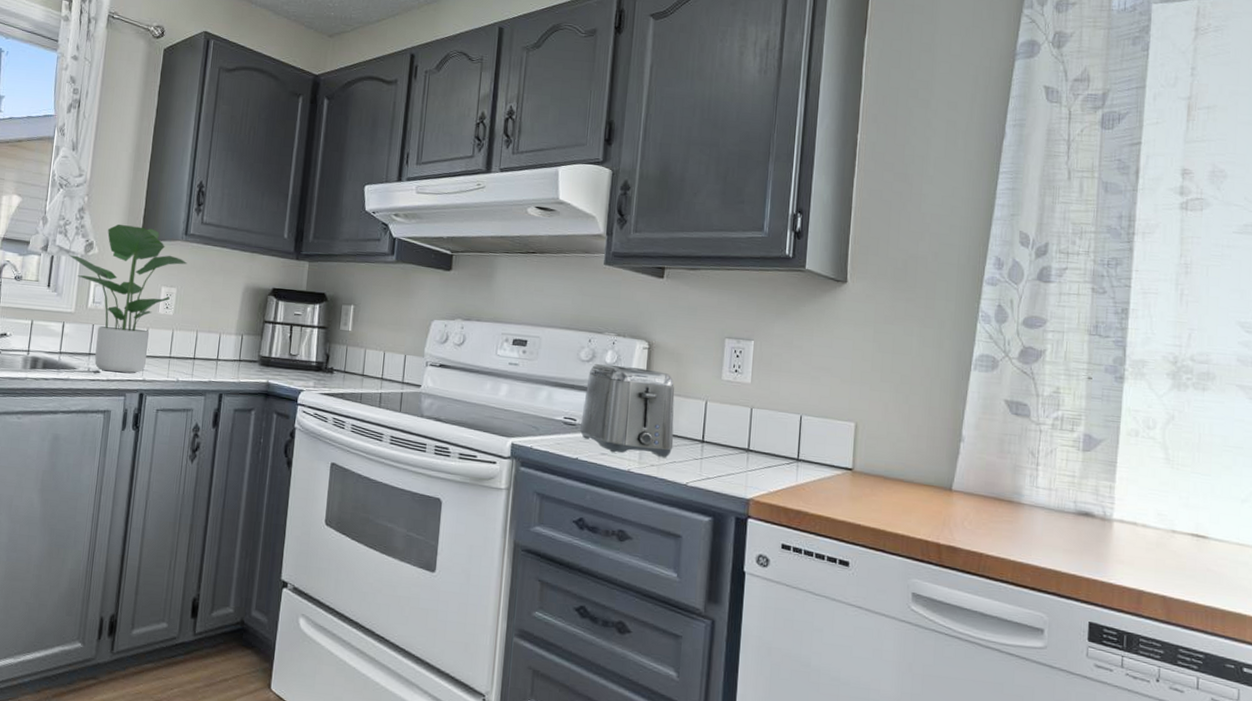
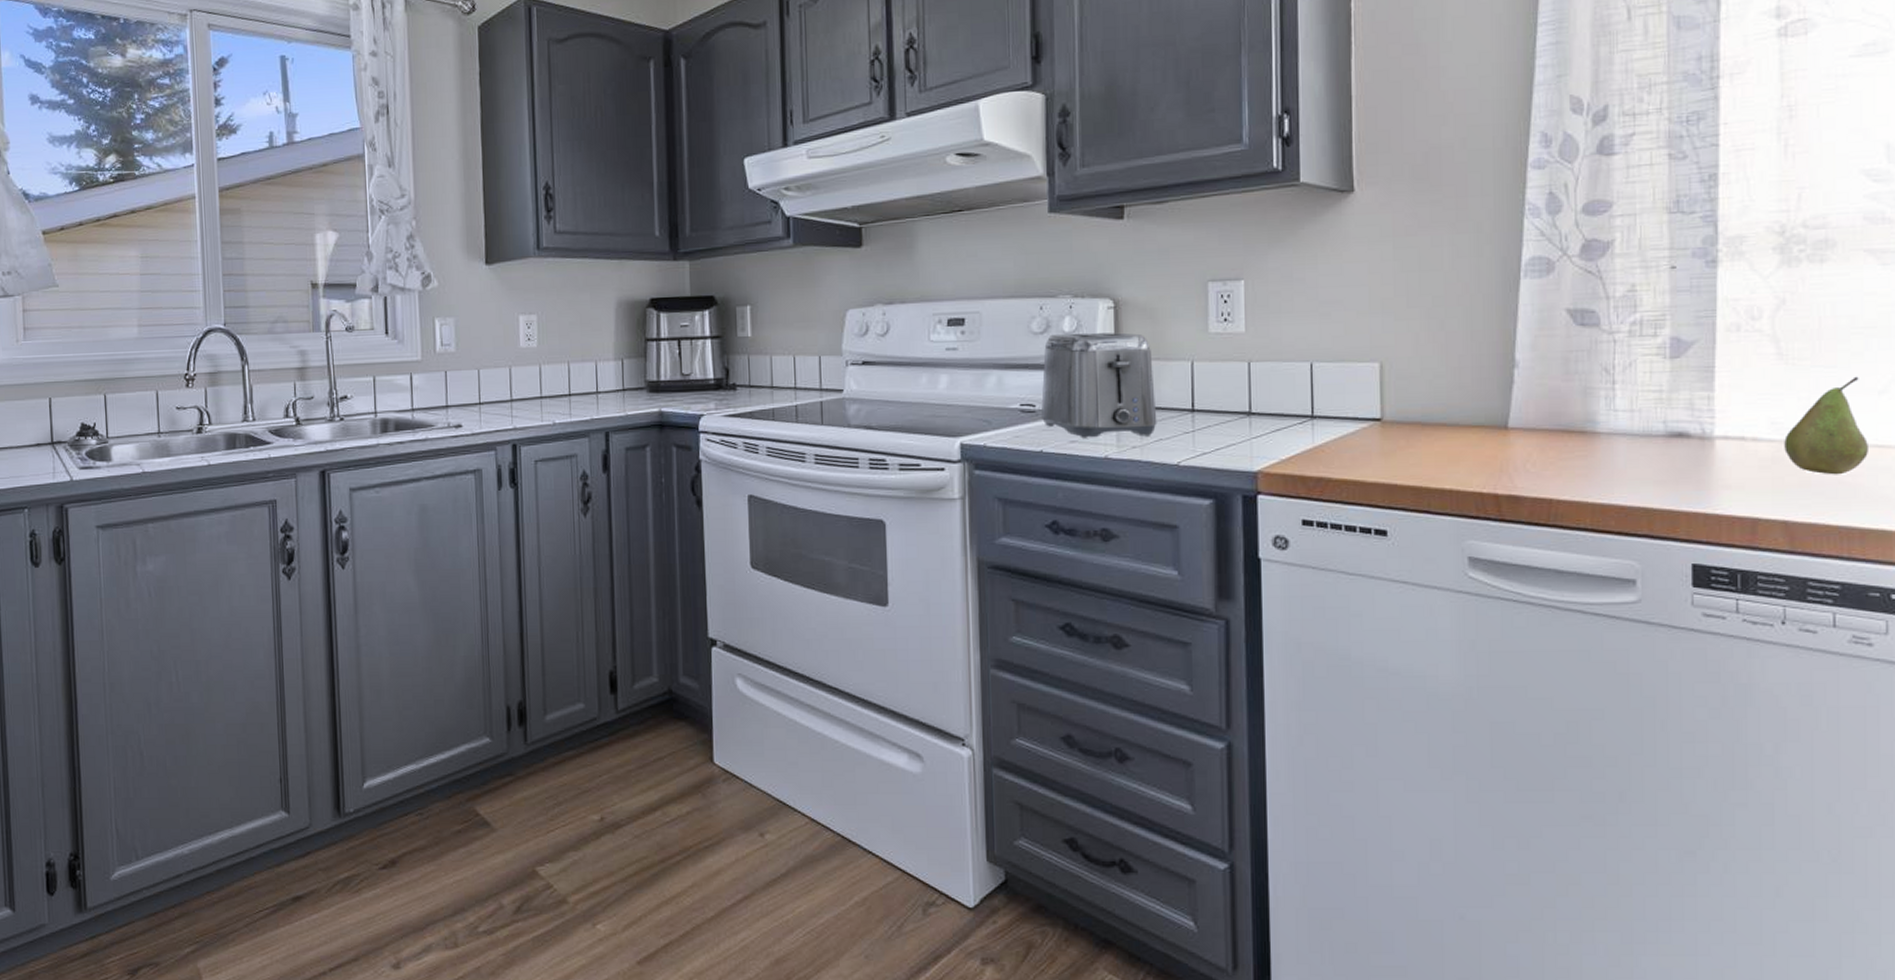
potted plant: present [69,224,188,373] -> none [404,247,545,424]
fruit: none [1167,485,1232,564] -> present [1784,376,1868,475]

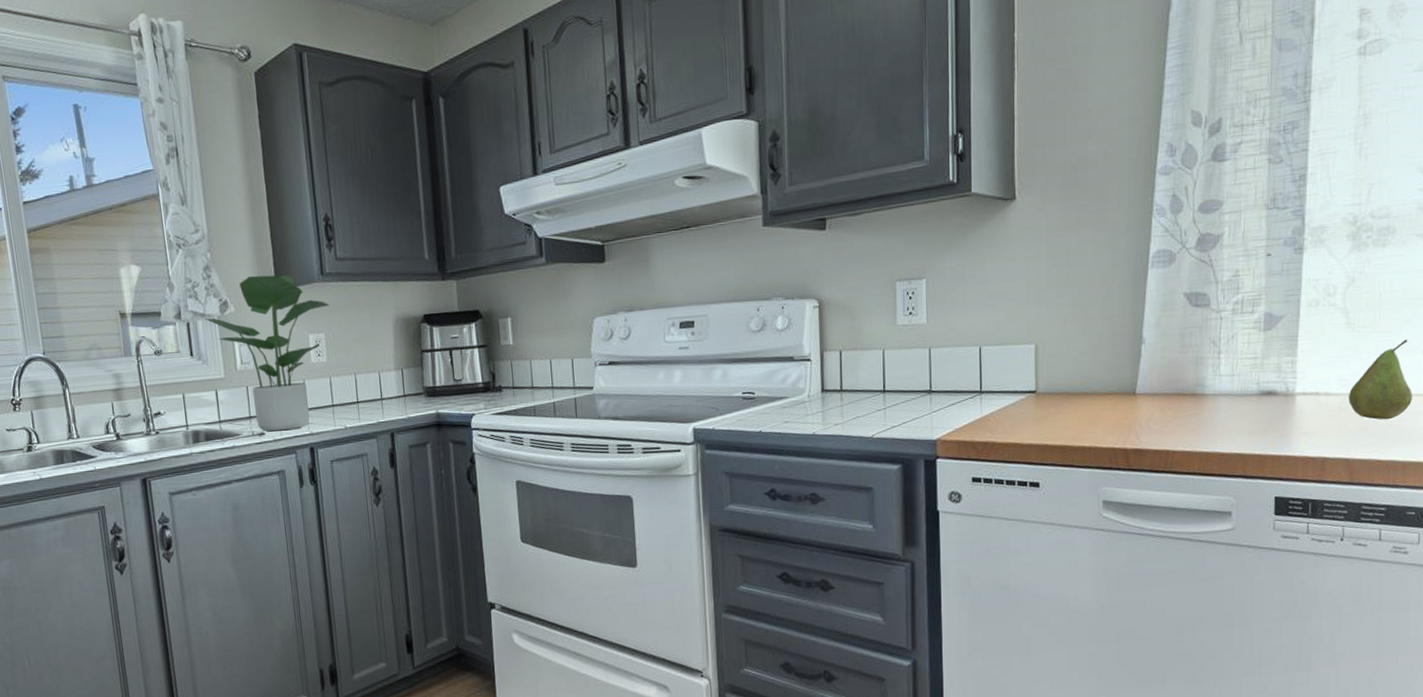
potted plant: none [404,247,545,424] -> present [204,275,330,432]
toaster: present [1041,332,1157,439] -> none [760,328,855,419]

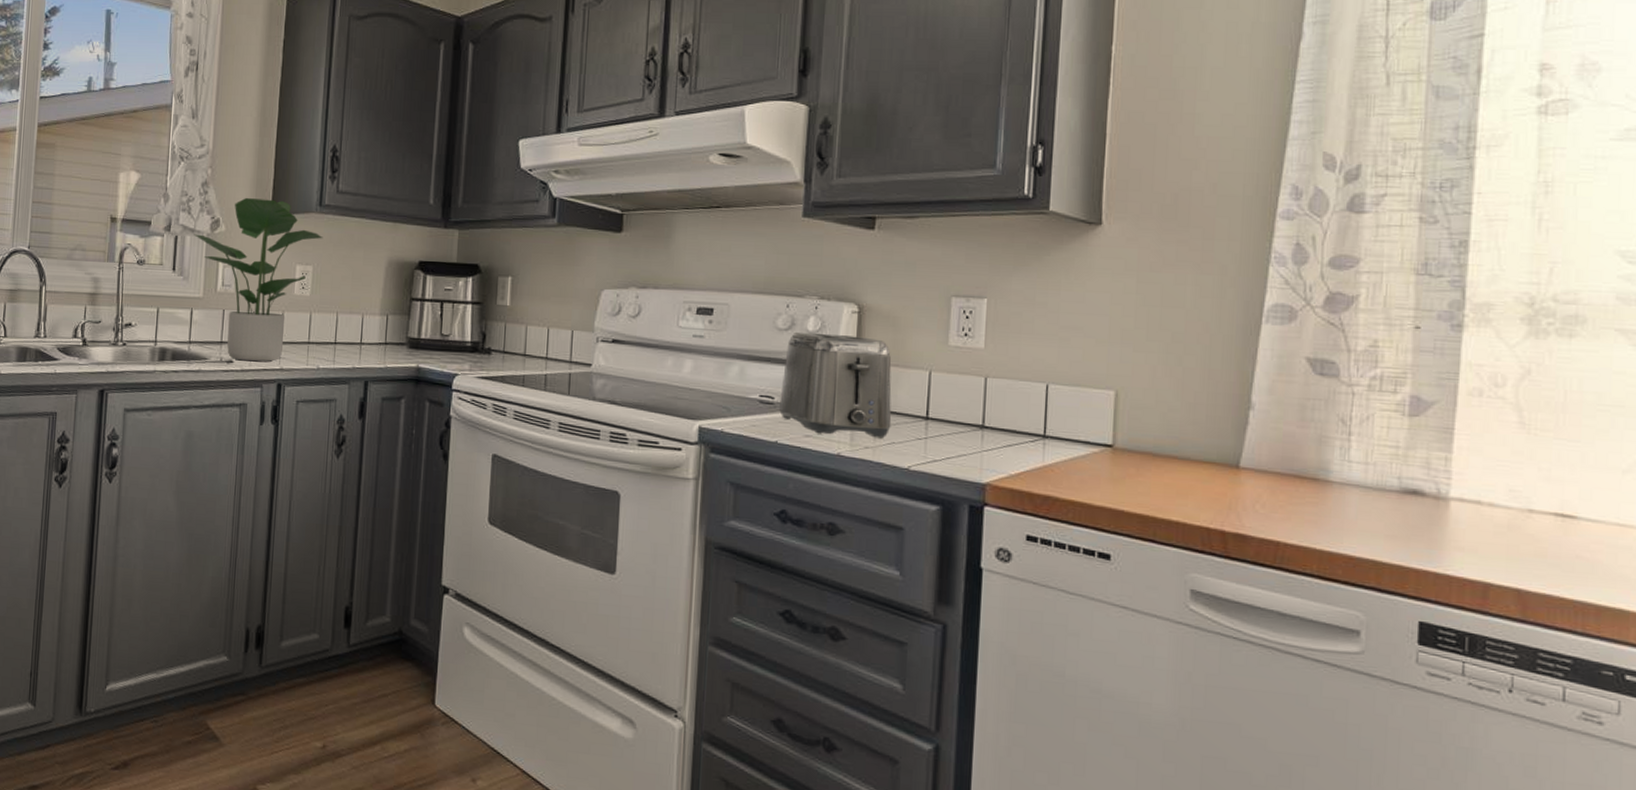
toaster: none [760,328,855,419] -> present [779,331,892,439]
fruit: present [1349,339,1412,420] -> none [1521,453,1609,550]

